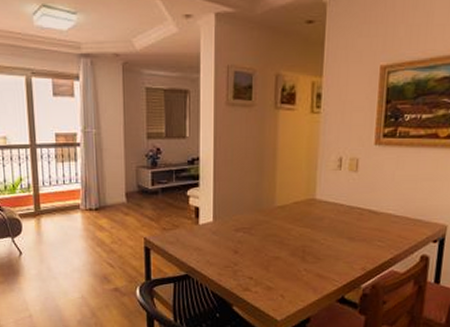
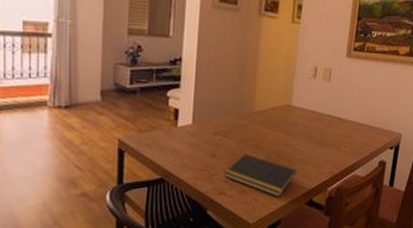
notepad: none [248,250,325,294] -> present [224,154,297,198]

